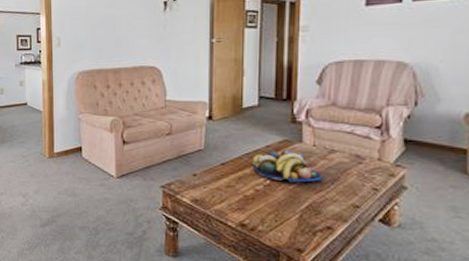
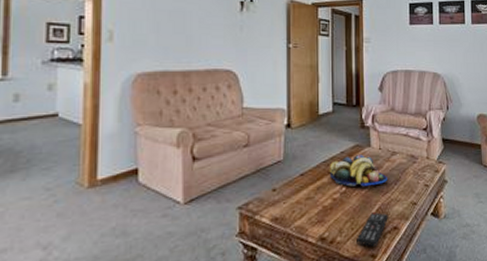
remote control: none [280,207,320,243] -> present [356,211,388,248]

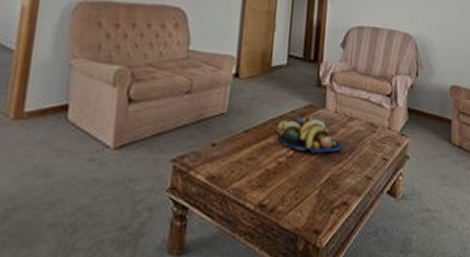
remote control: present [356,211,388,248] -> none [299,181,338,223]

